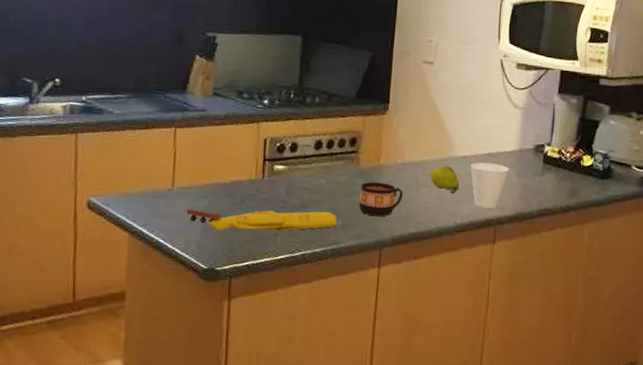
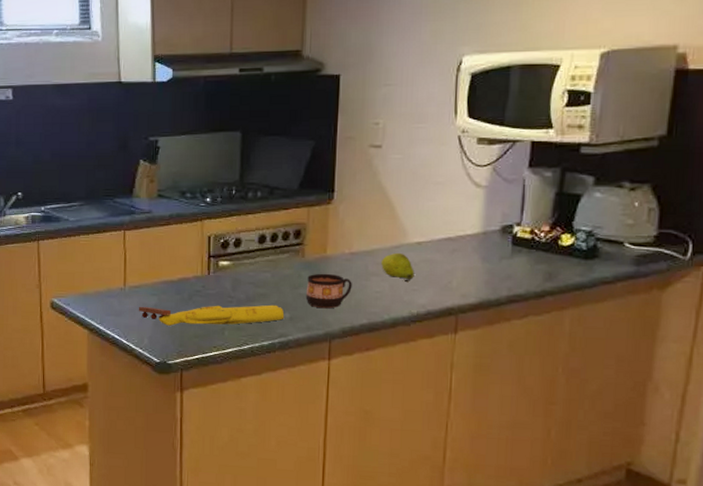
cup: present [470,162,510,209] -> none [426,248,472,297]

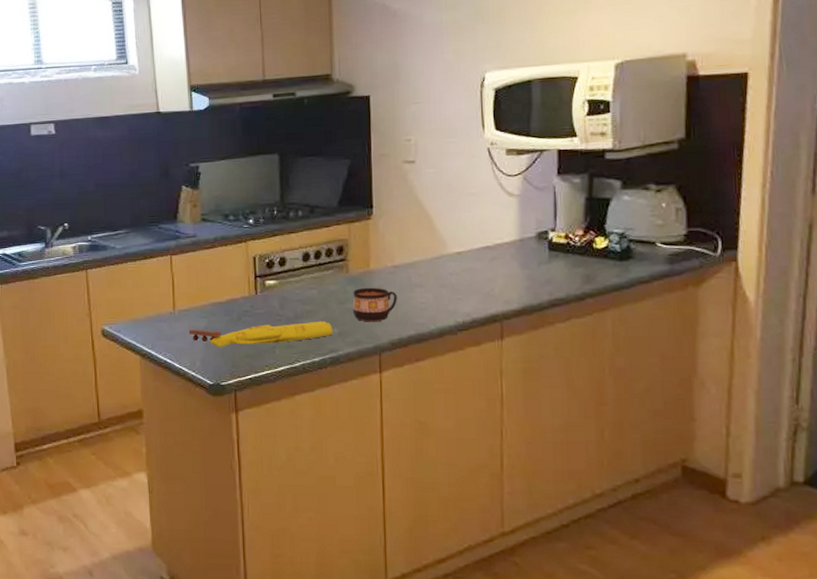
fruit: present [380,252,415,282] -> none [423,263,457,291]

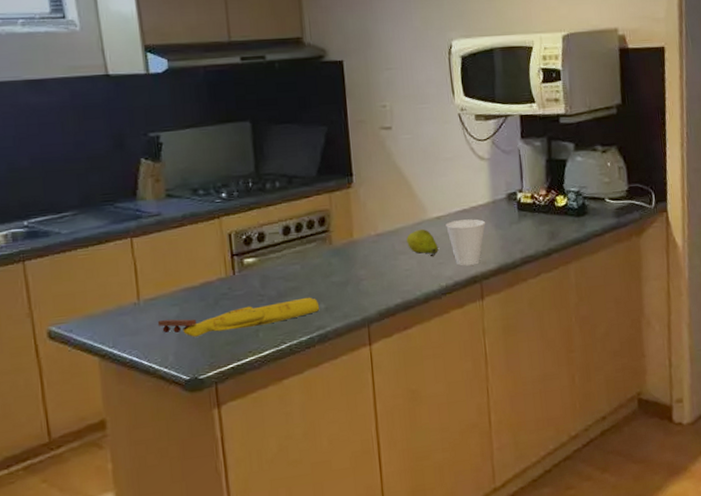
cup: present [352,287,397,322] -> none [338,257,383,294]
fruit: none [423,263,457,291] -> present [406,229,439,256]
cup: none [466,256,511,304] -> present [446,219,486,266]

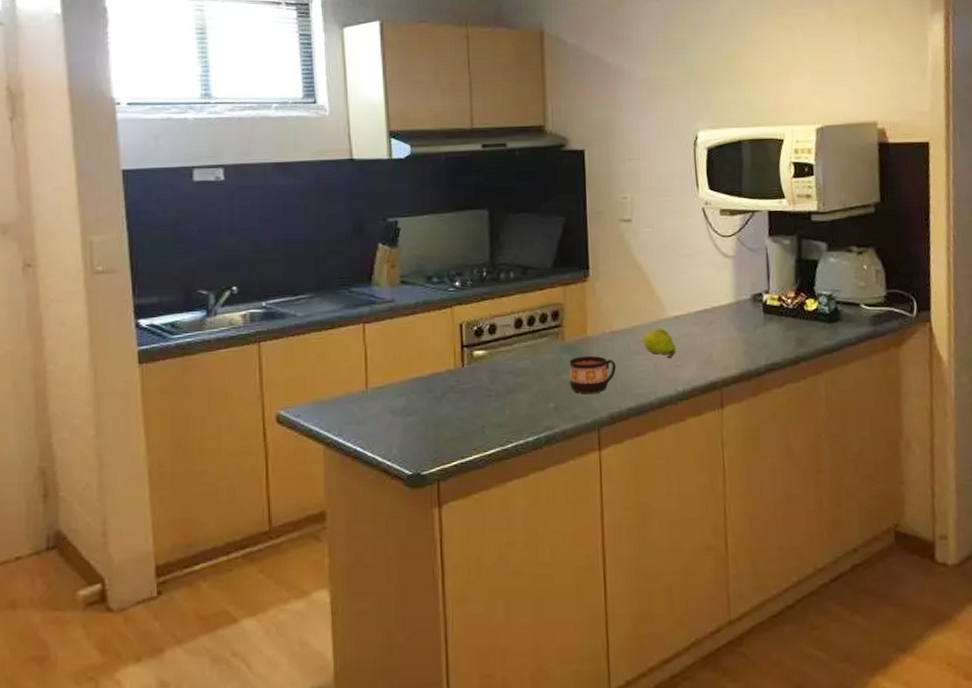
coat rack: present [157,297,320,337] -> none [383,394,549,430]
cup: none [338,257,383,294] -> present [569,355,616,395]
cup: present [446,219,486,266] -> none [685,320,729,371]

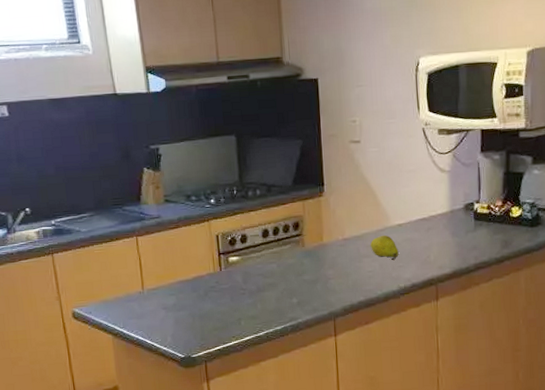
cup: present [569,355,616,395] -> none [309,259,348,291]

